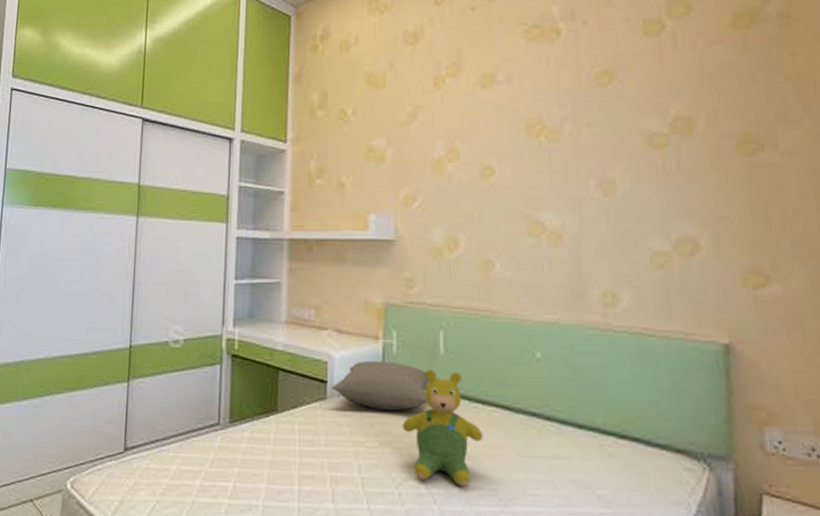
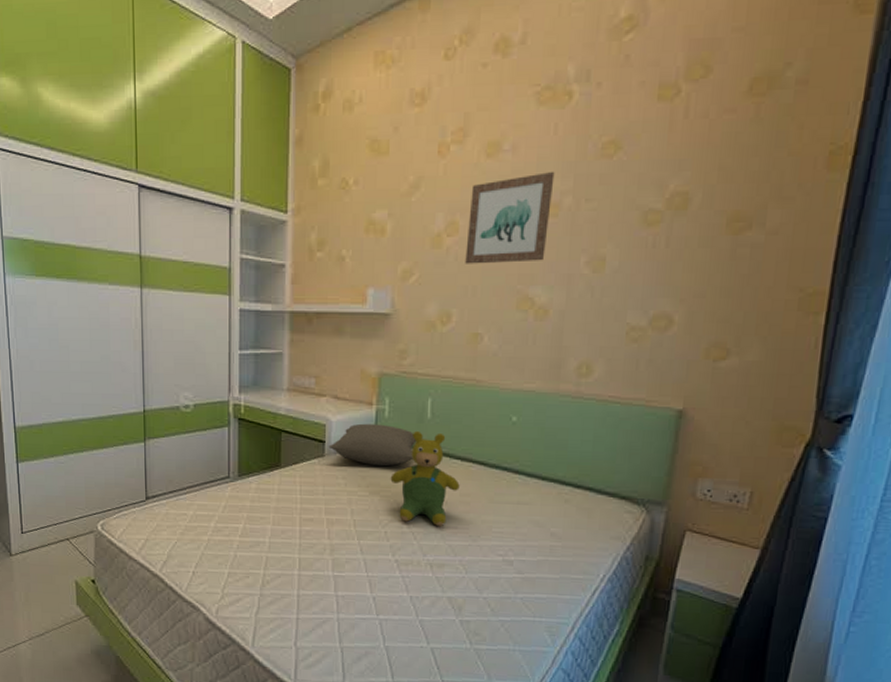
wall art: none [468,99,552,189] -> present [465,171,555,264]

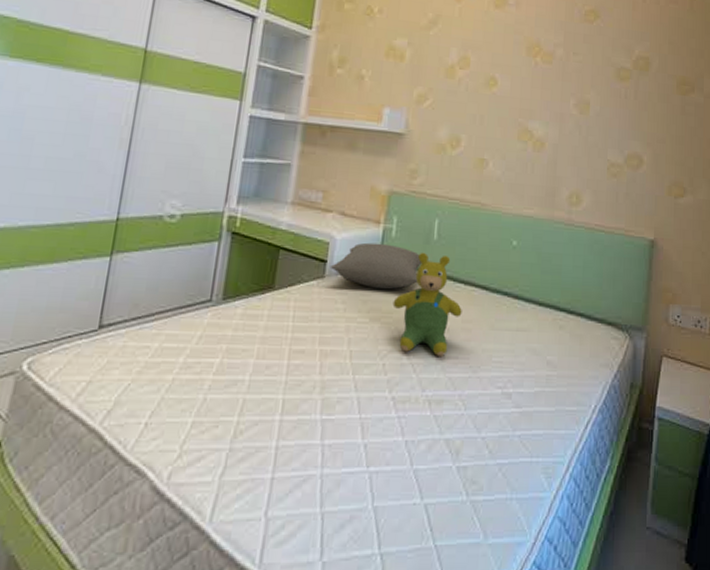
wall art: present [465,171,555,264] -> none [474,26,549,100]

